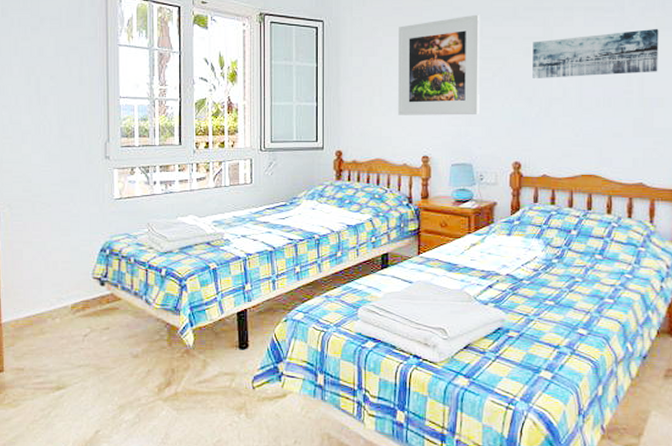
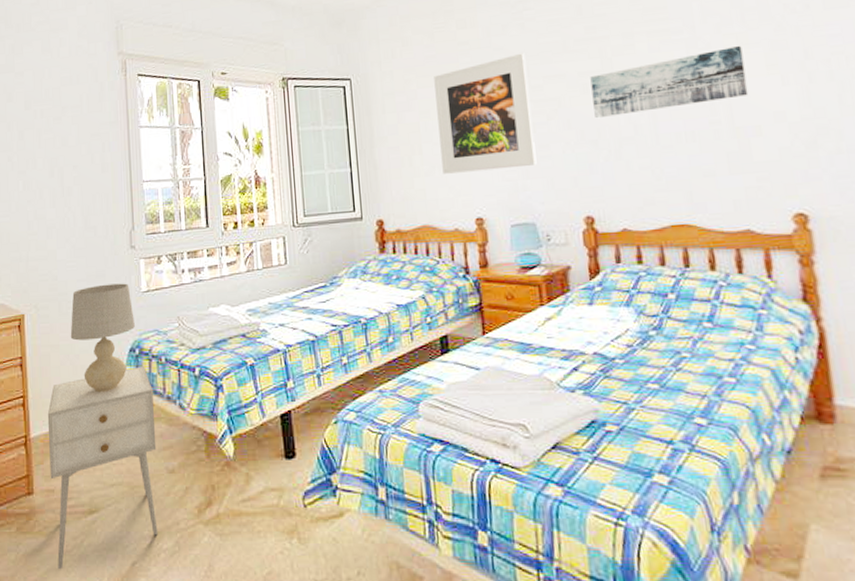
nightstand: none [19,265,122,435] -> present [47,366,158,569]
table lamp: none [43,189,106,286] -> present [70,283,135,393]

